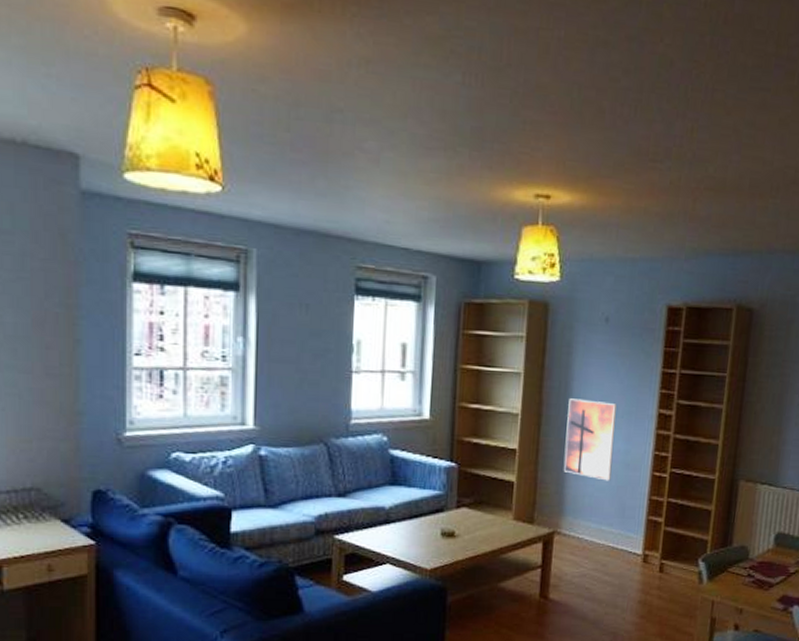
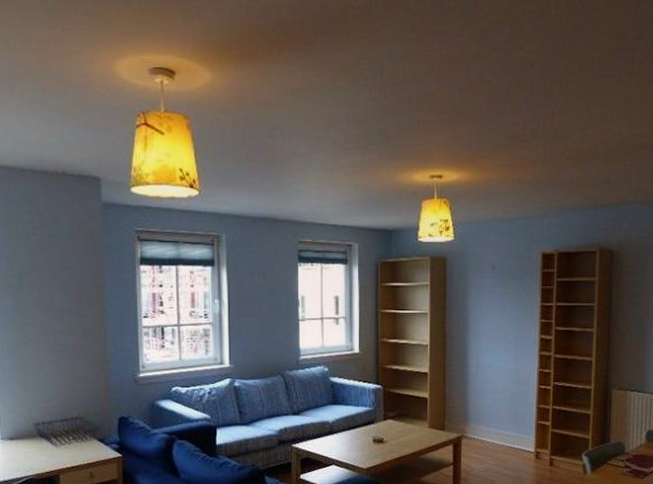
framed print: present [563,398,617,481] -> none [466,331,506,394]

